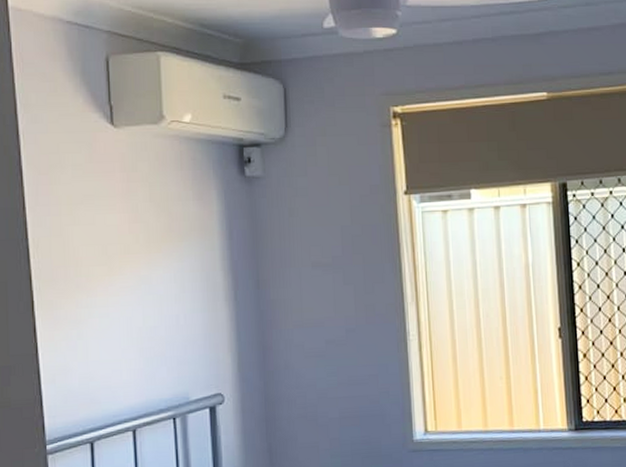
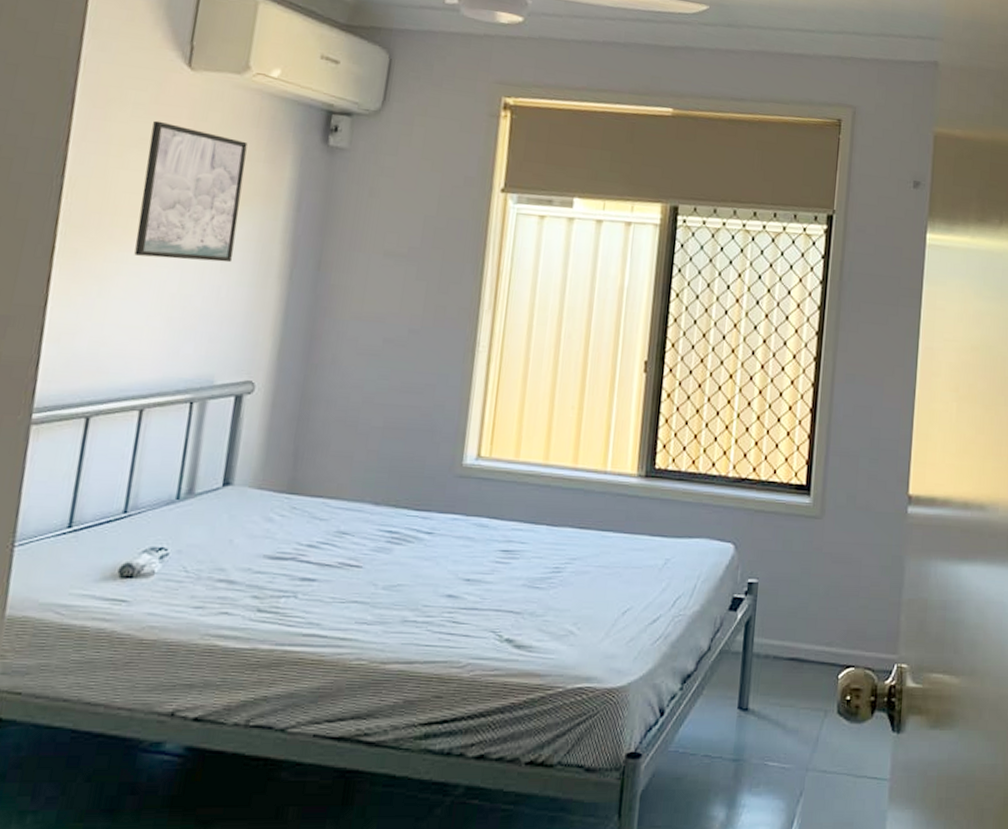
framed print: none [92,177,184,299] -> present [134,120,248,263]

